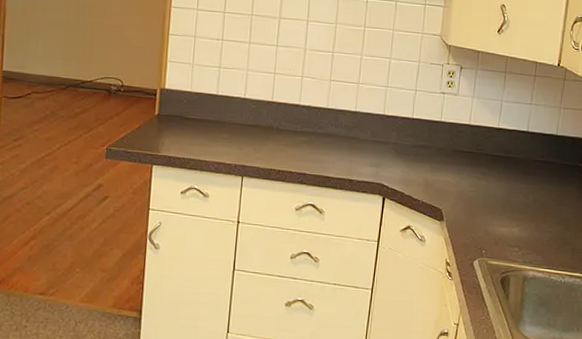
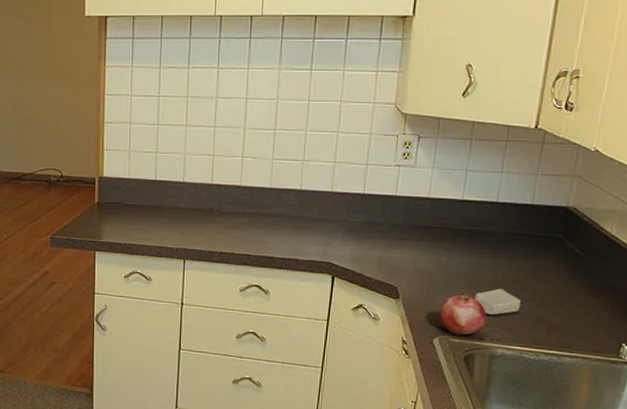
fruit: none [478,213,520,258] -> present [438,289,486,335]
soap bar: none [510,213,548,238] -> present [475,288,521,315]

